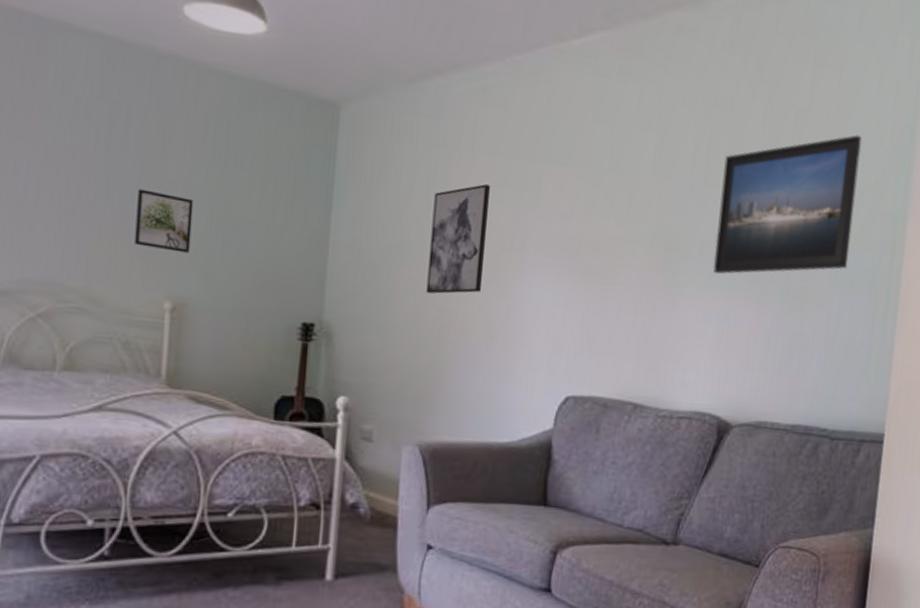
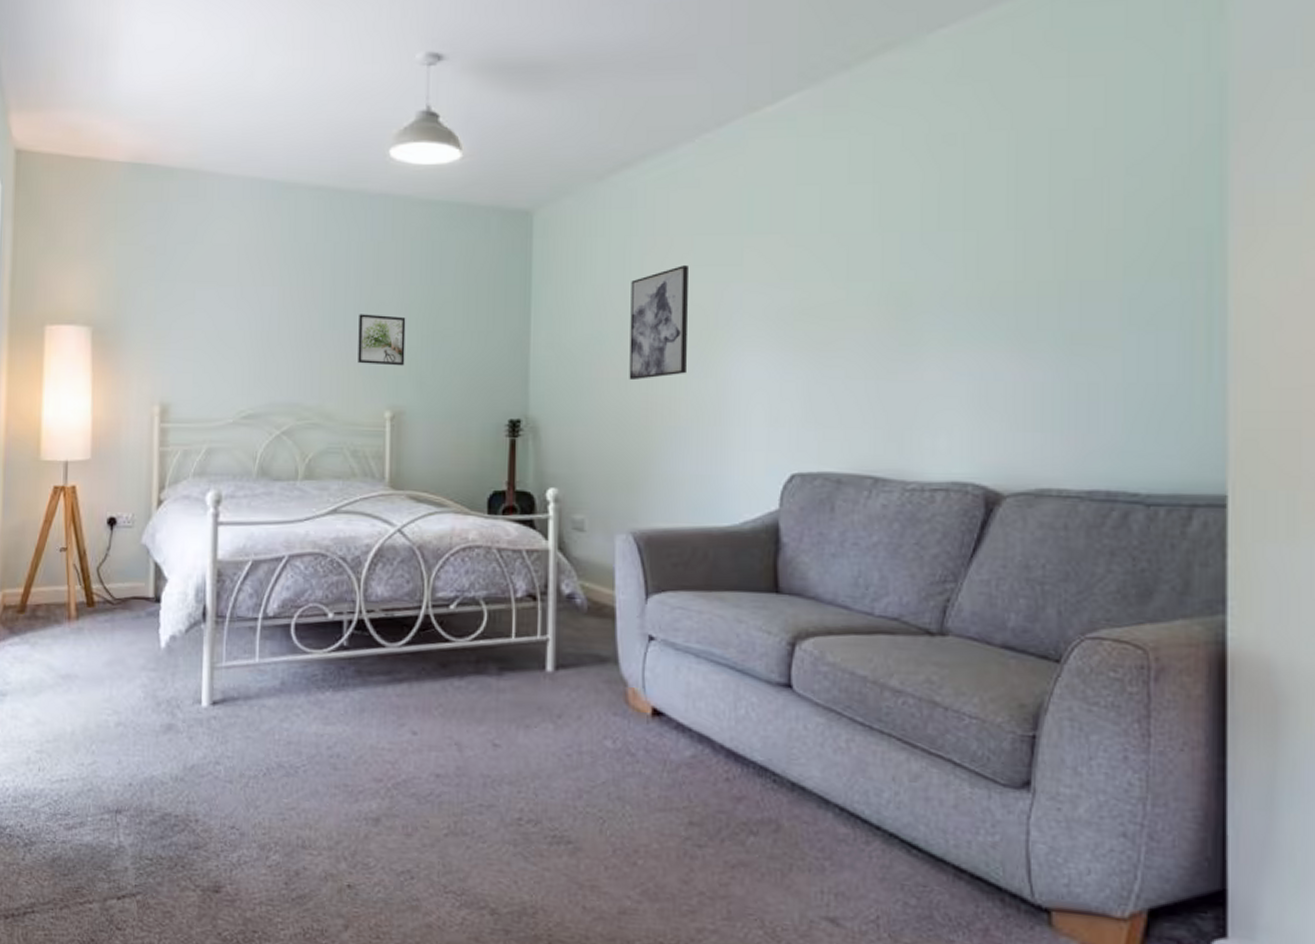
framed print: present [713,135,862,275] -> none [958,145,1147,326]

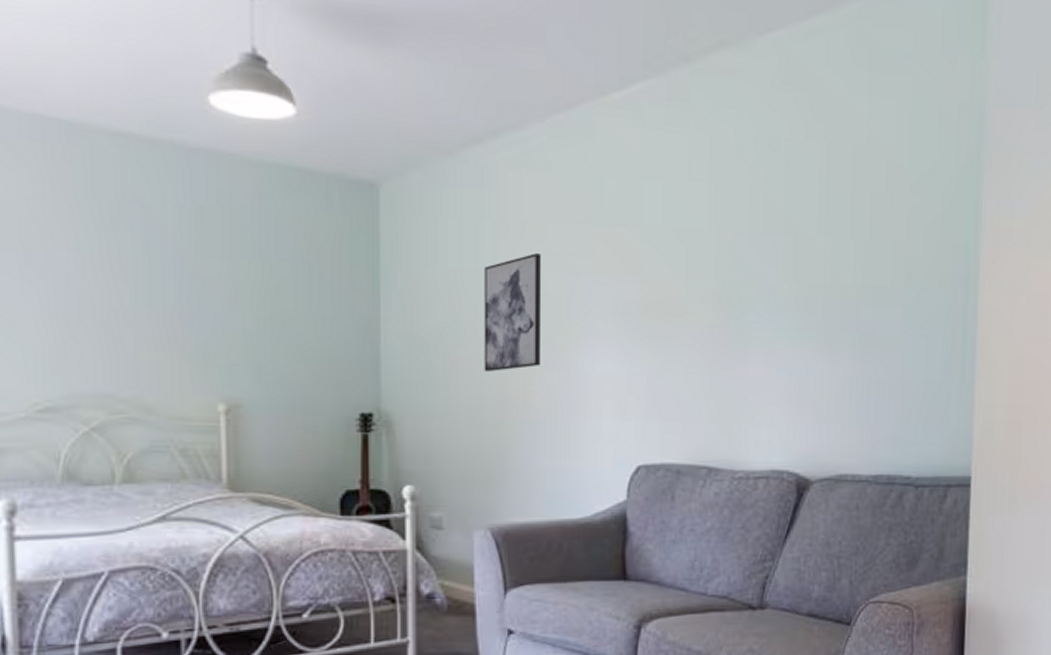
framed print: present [358,314,406,366] -> none [181,290,239,352]

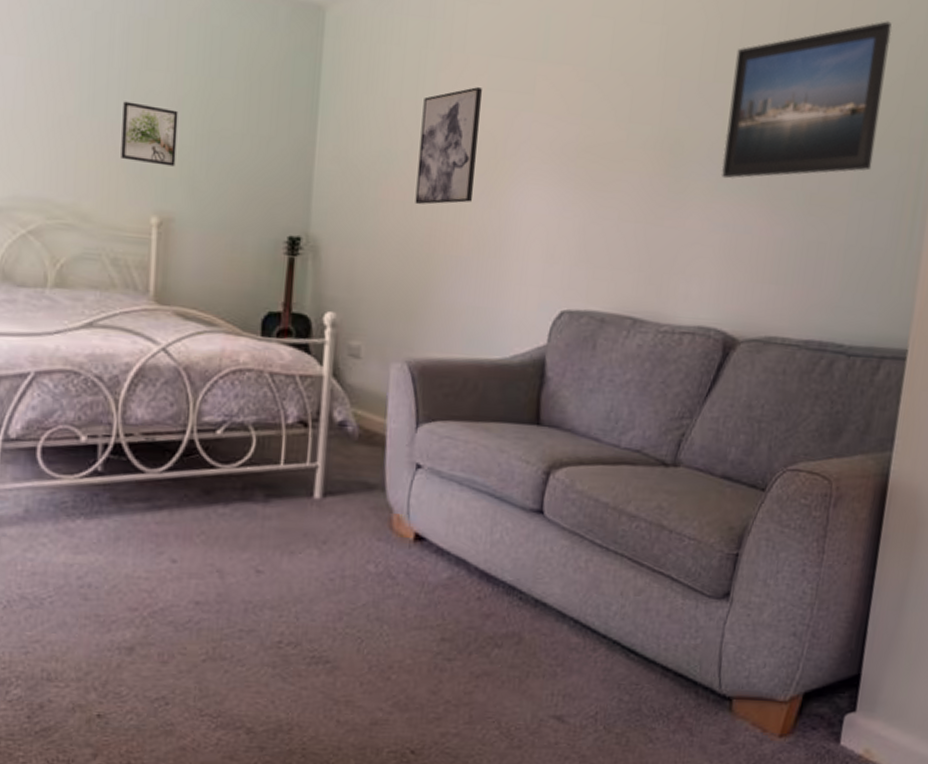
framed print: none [181,290,239,352] -> present [121,101,178,167]
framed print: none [779,165,926,326] -> present [721,21,892,179]

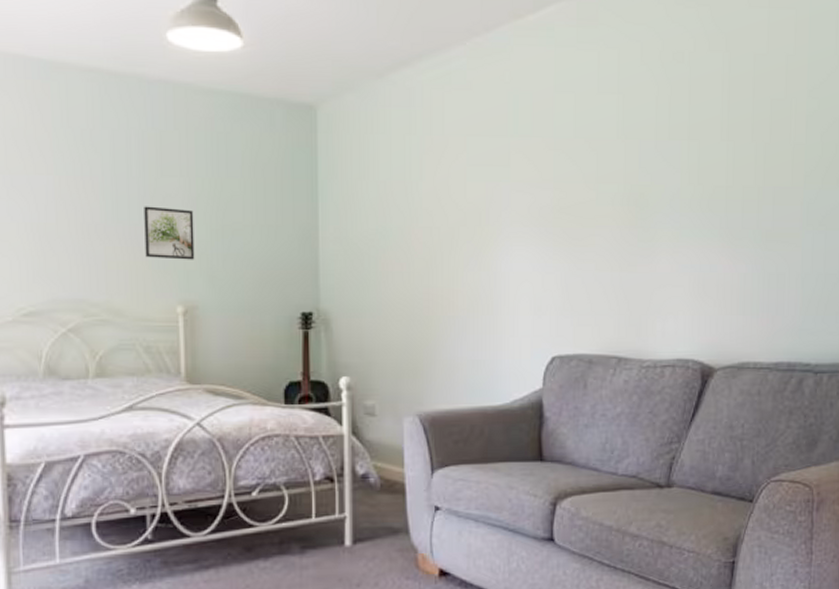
wall art: present [415,87,482,205] -> none [411,165,462,274]
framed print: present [721,21,892,179] -> none [683,72,824,225]

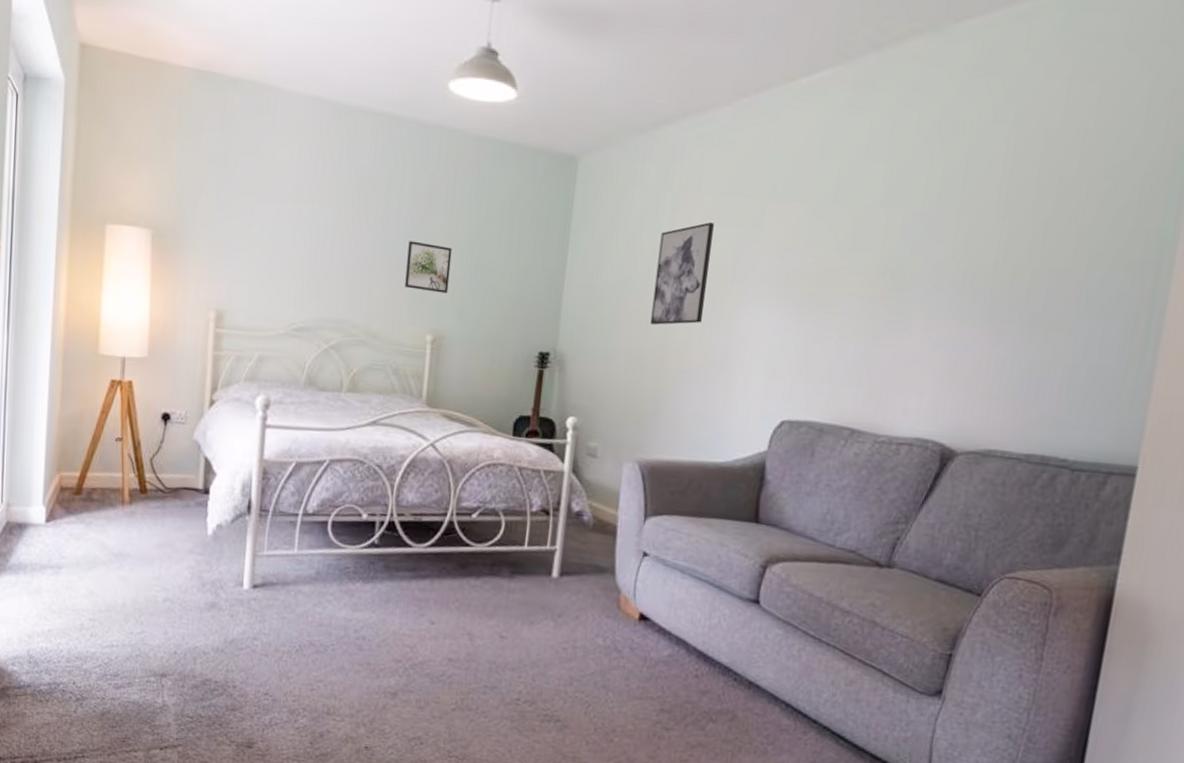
wall art: none [411,165,462,274] -> present [650,222,714,326]

